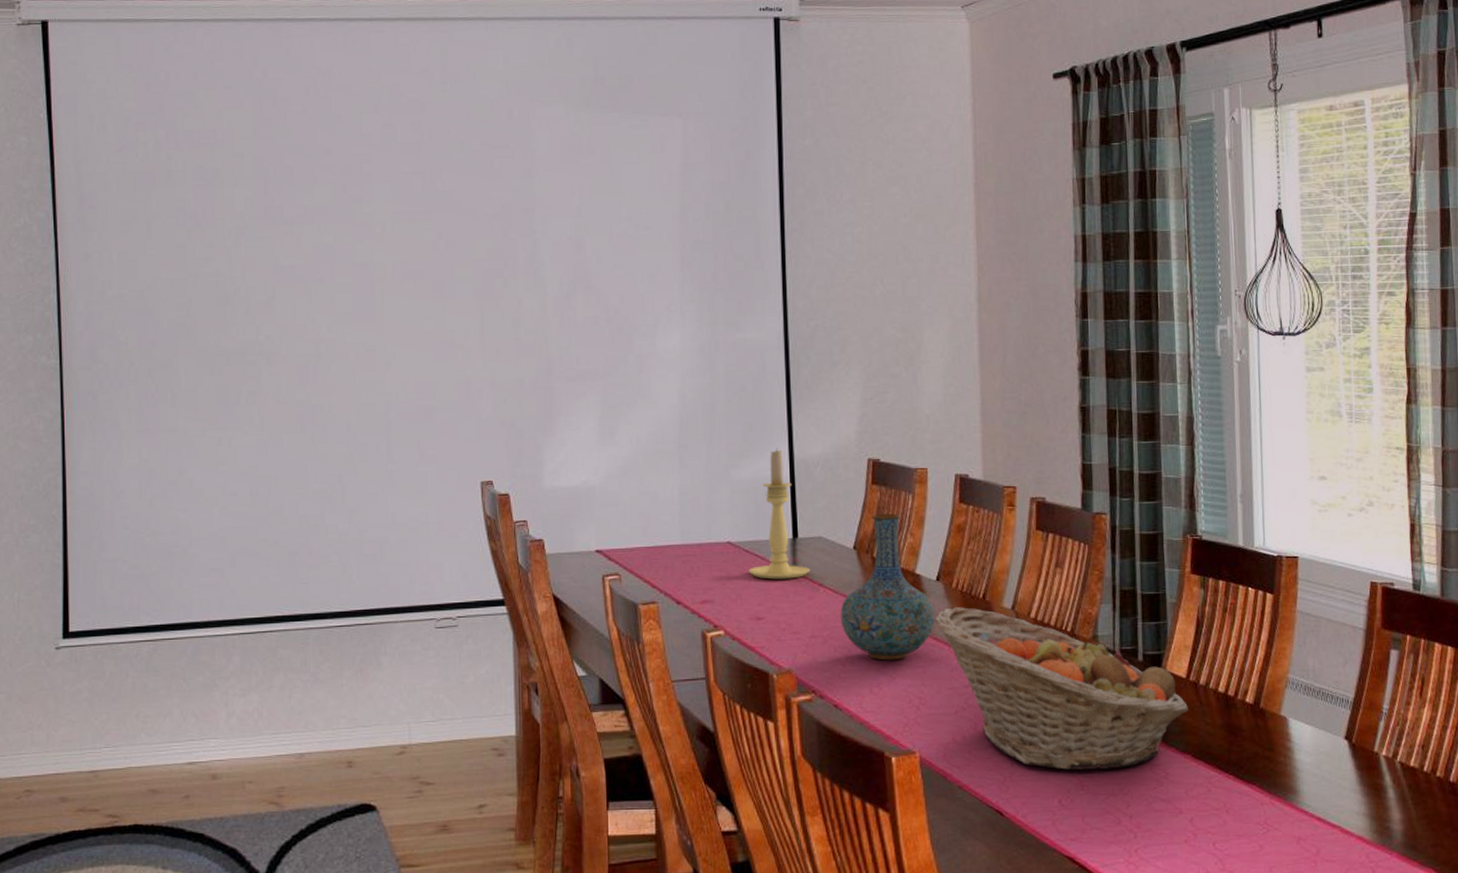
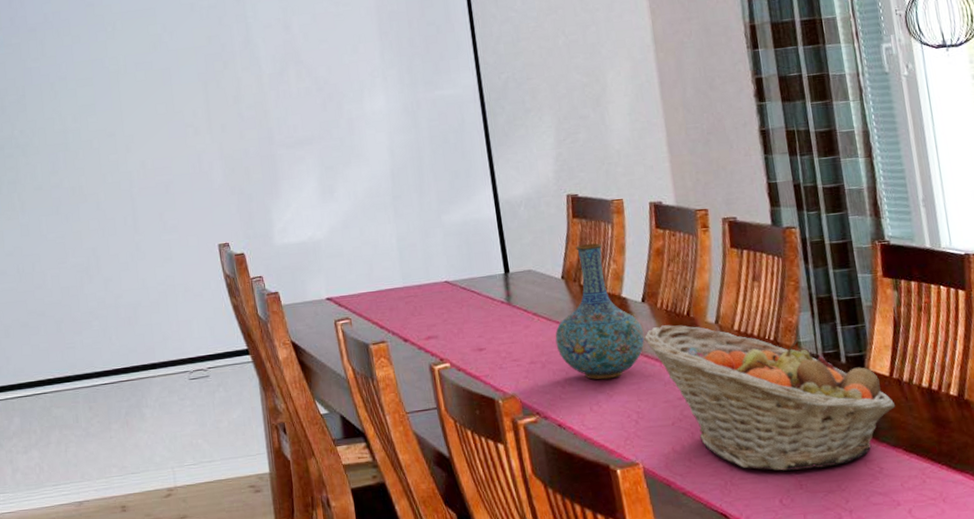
candle holder: present [748,448,811,580] -> none [466,192,524,313]

